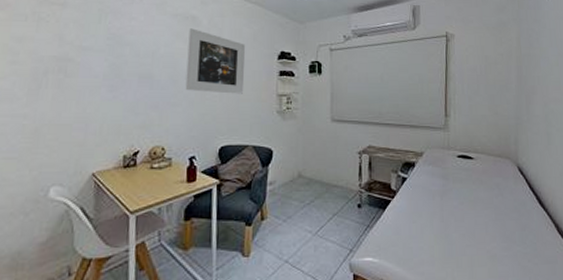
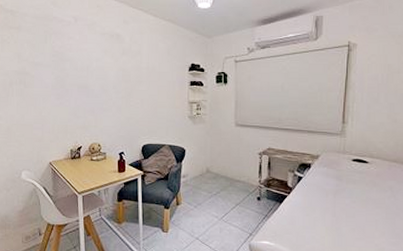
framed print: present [185,28,246,94] -> none [114,45,162,101]

